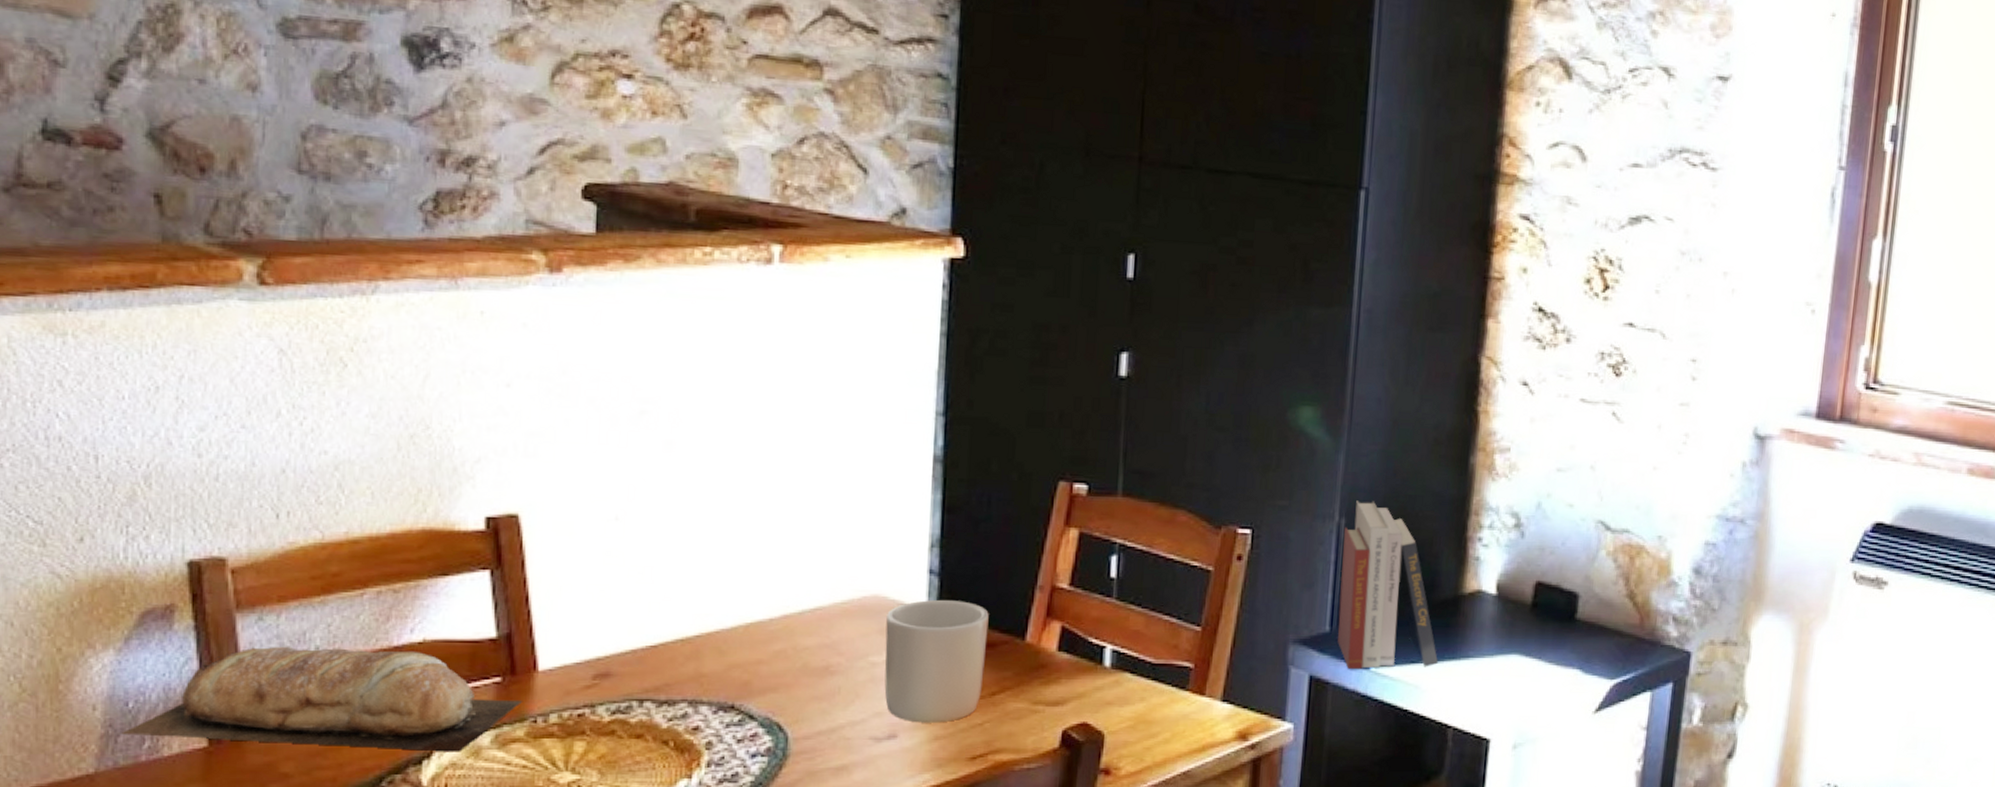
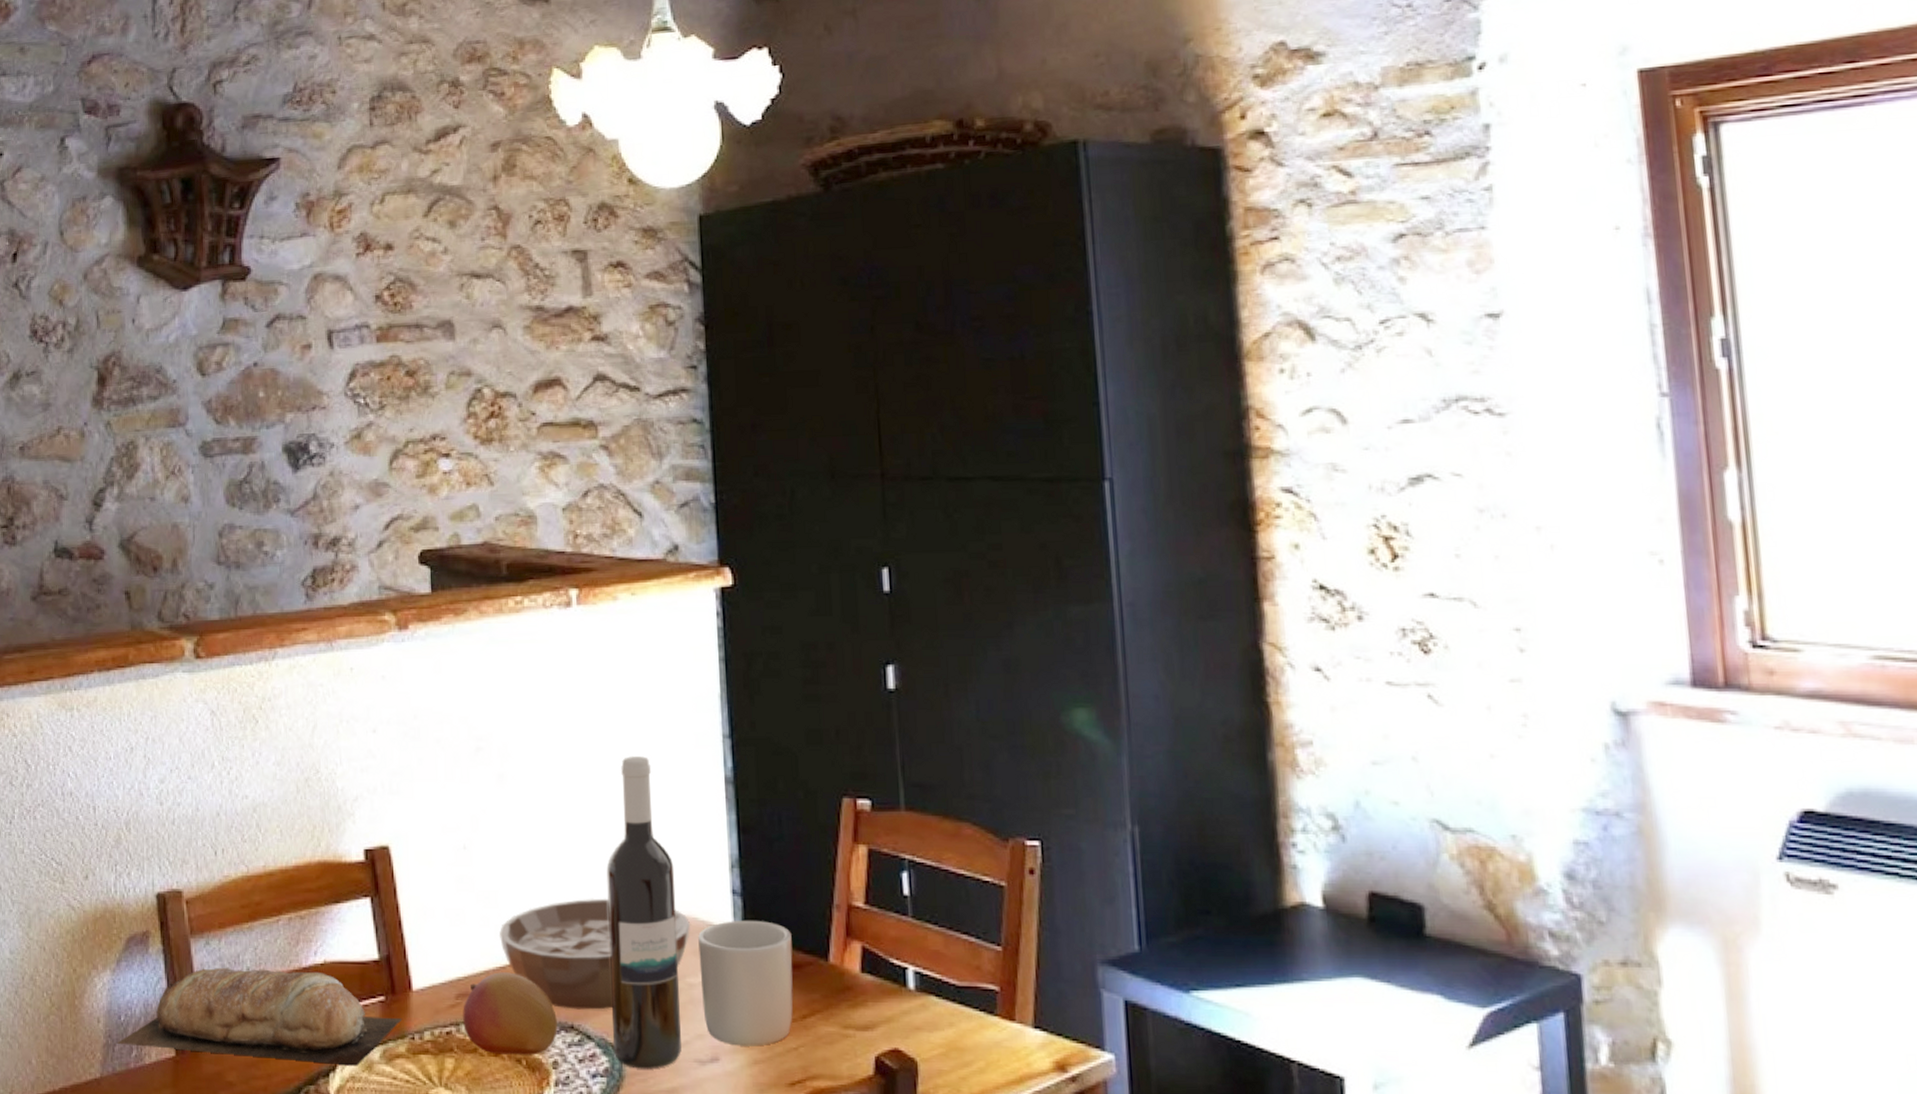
fruit: none [600,651,715,736] -> present [463,972,557,1055]
bowl: none [653,575,880,689] -> present [500,898,691,1010]
wine bottle: none [778,429,867,748] -> present [606,756,681,1069]
books: present [1338,500,1439,669] -> none [1138,806,1269,993]

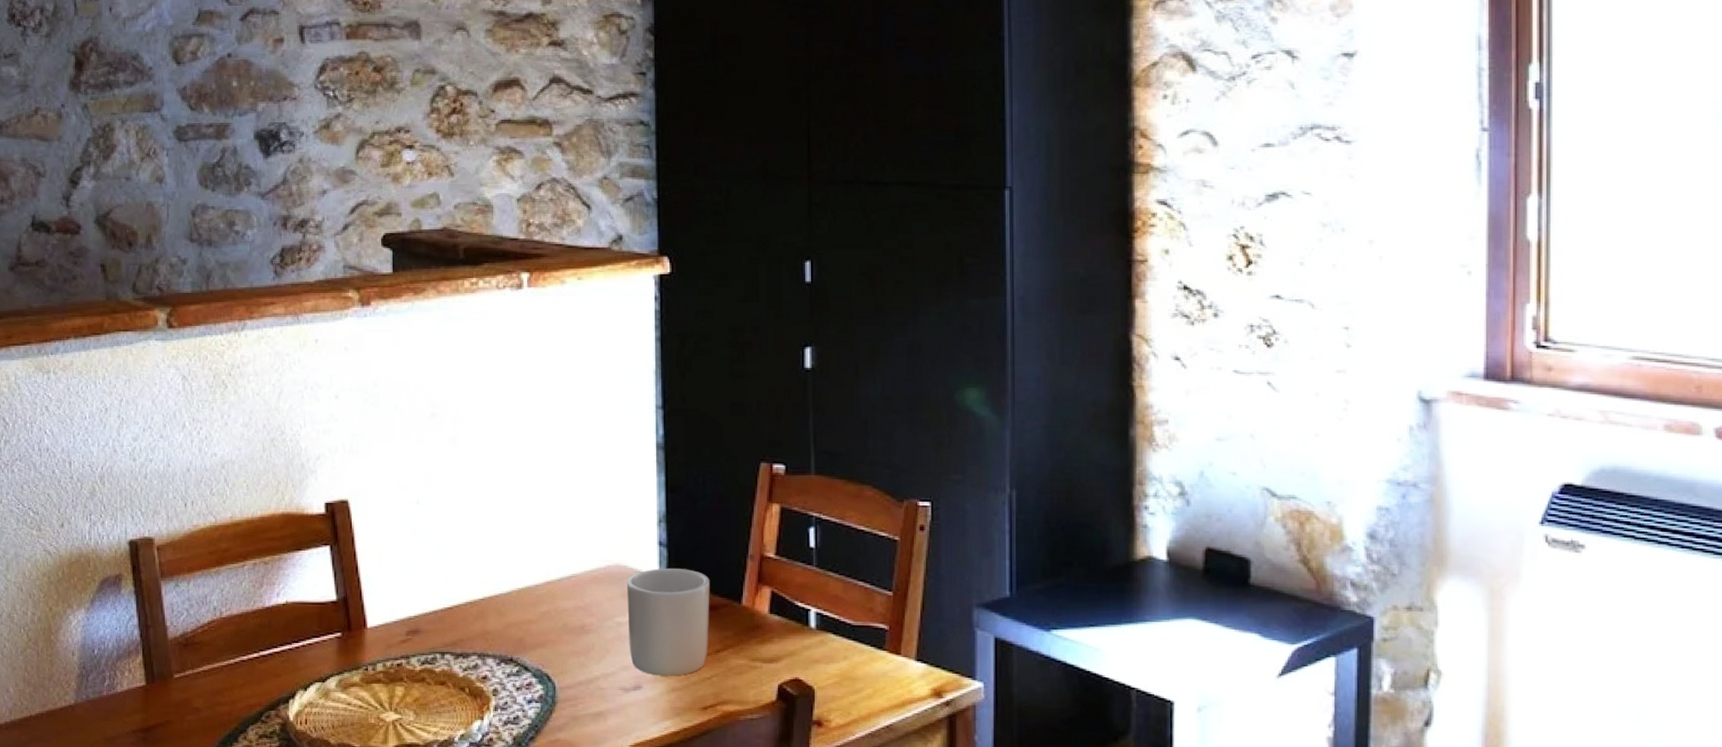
bread loaf: present [116,967,403,1066] -> none [89,606,358,694]
fruit: present [463,972,557,1055] -> none [413,612,498,684]
bowl: present [500,898,691,1010] -> none [448,548,621,645]
wine bottle: present [606,756,681,1069] -> none [547,424,609,696]

